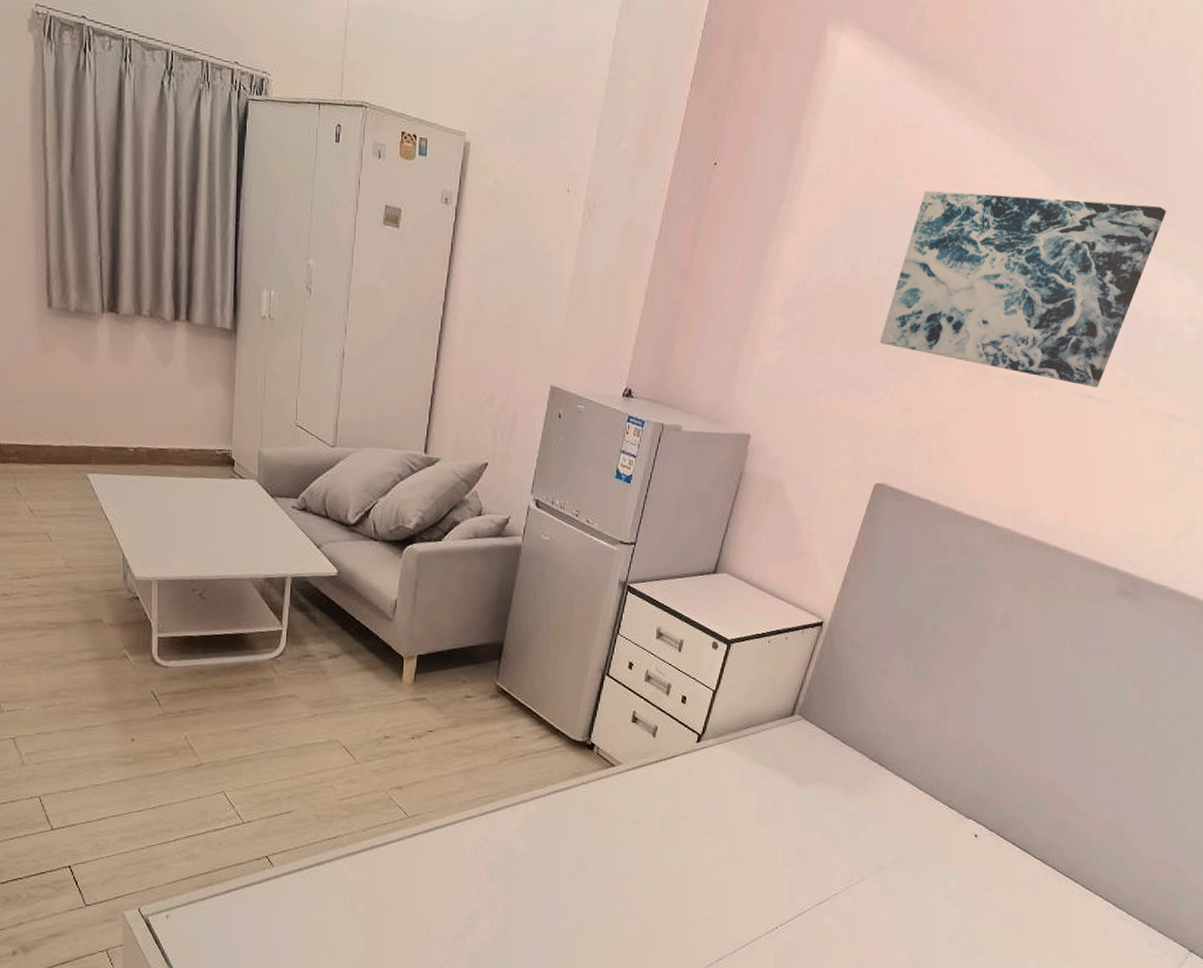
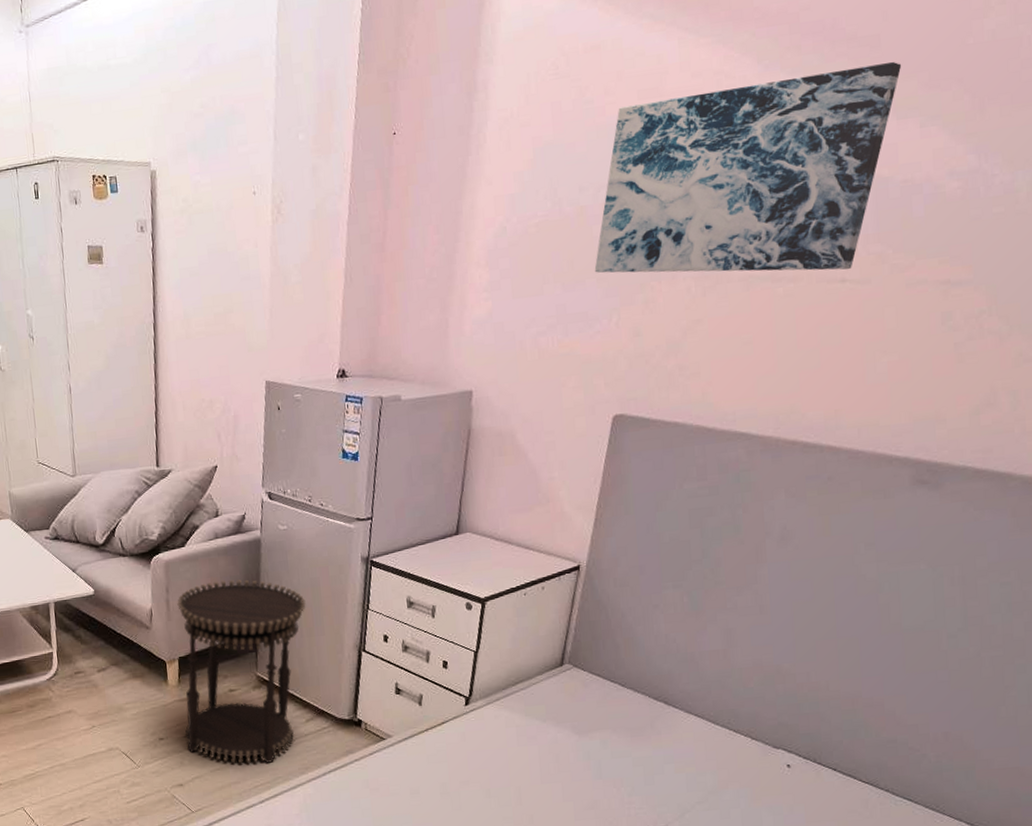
side table: none [412,582,557,776] -> present [177,579,306,763]

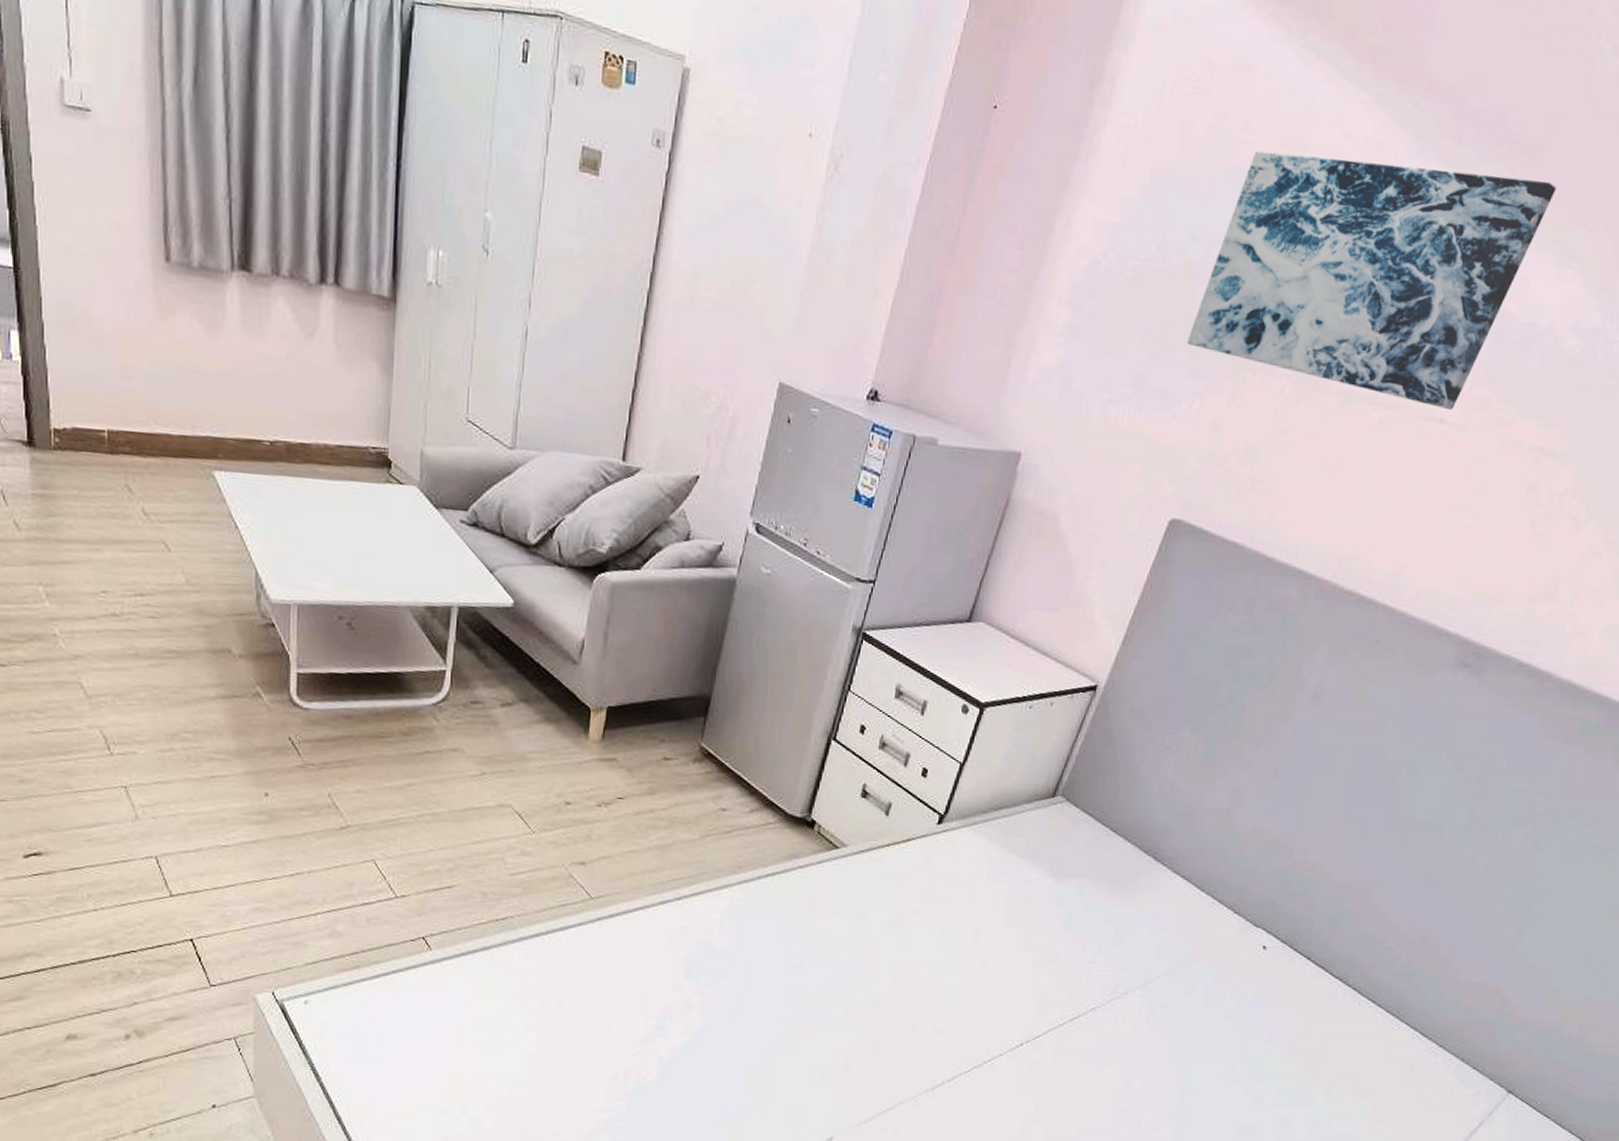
side table: present [177,579,306,763] -> none [598,620,777,854]

